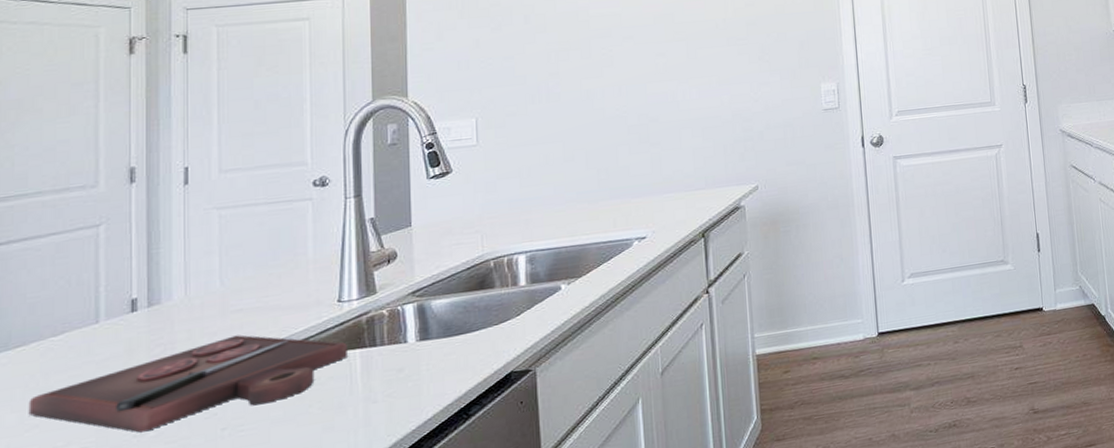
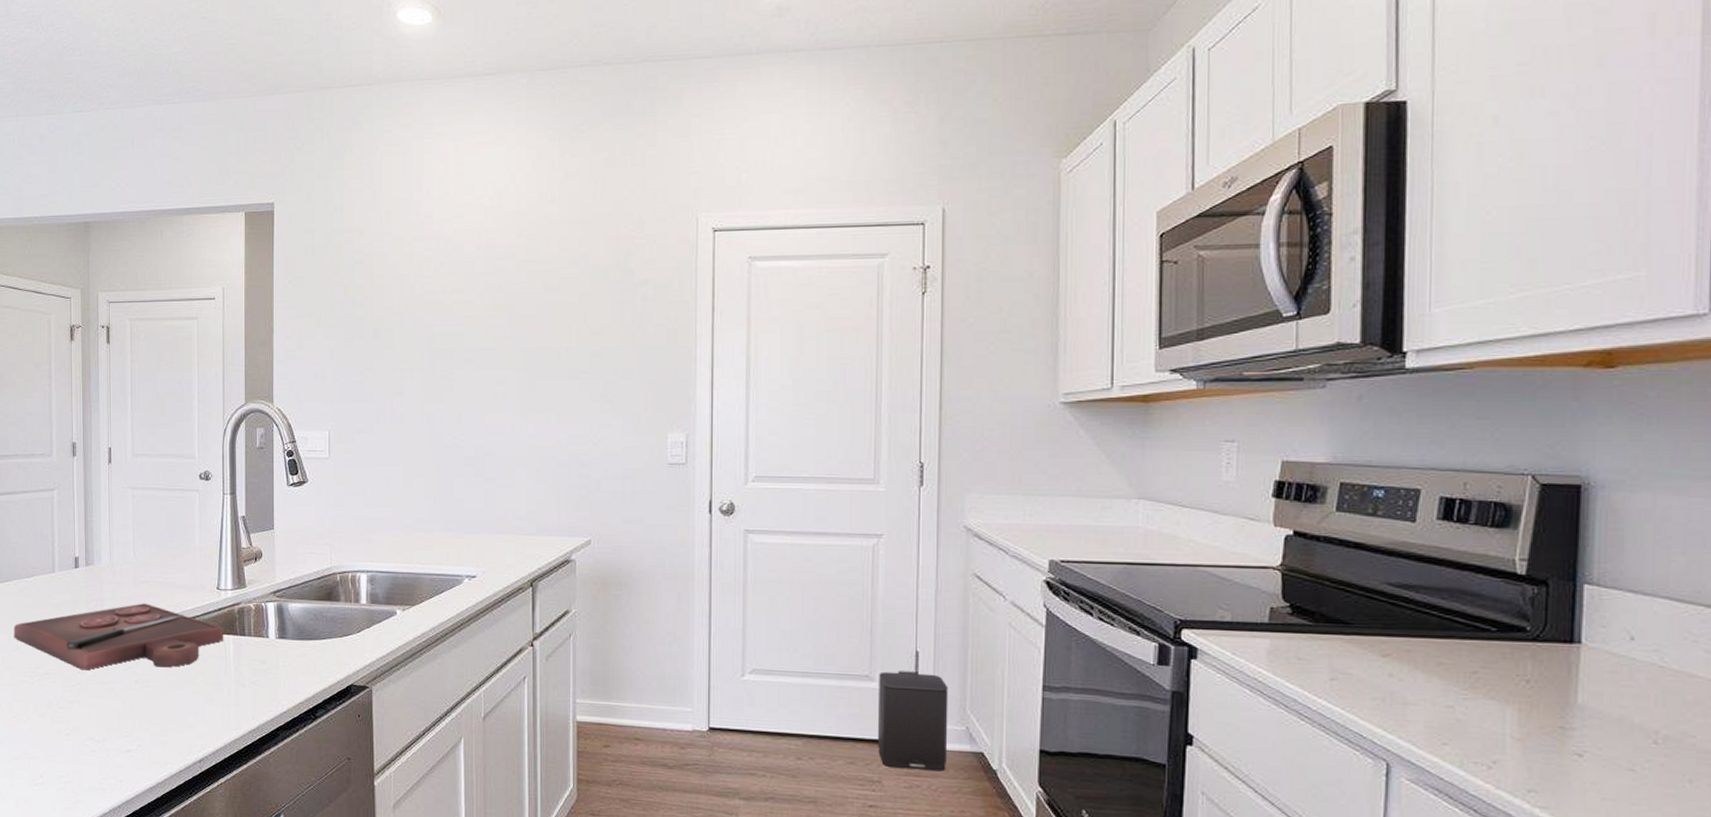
pedal bin: none [1011,249,1069,333] -> present [878,671,949,772]

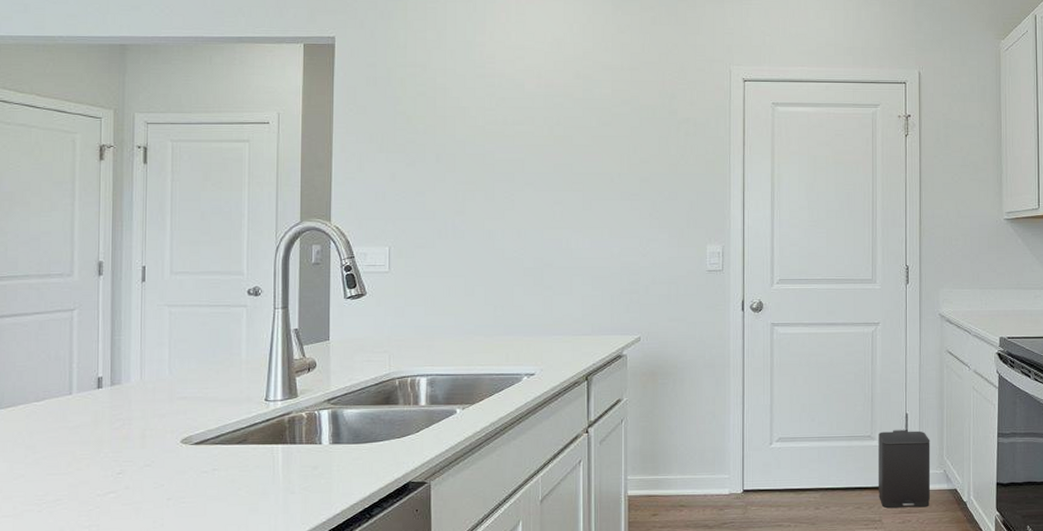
cutting board: present [13,603,223,670] -> none [16,419,271,493]

